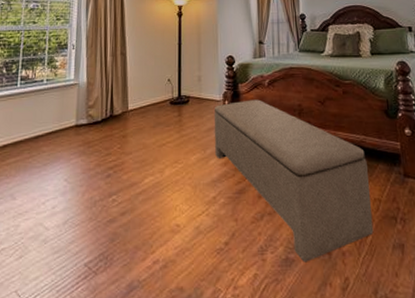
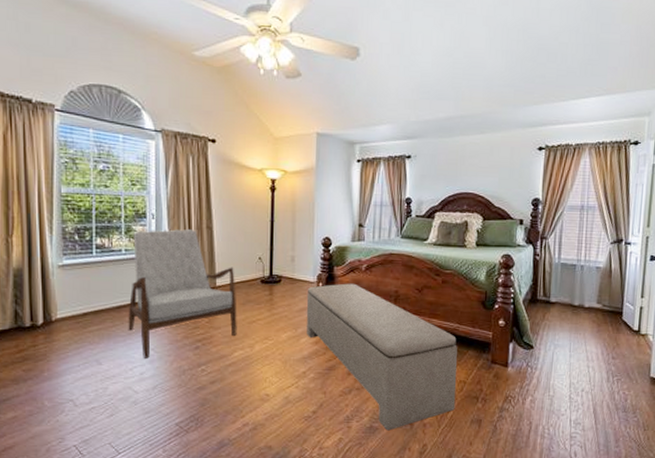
armchair: none [43,57,148,190] -> present [128,229,237,358]

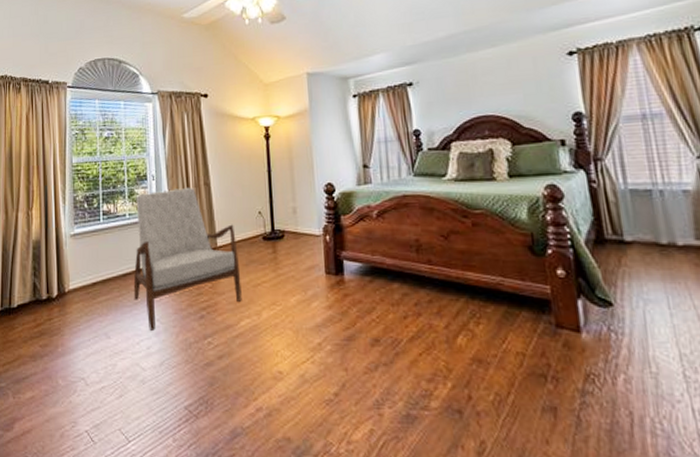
bench: present [306,283,457,431] -> none [313,234,517,421]

